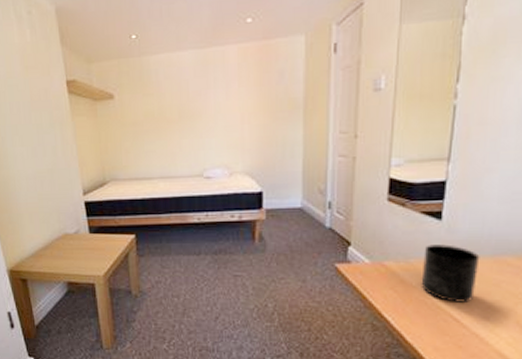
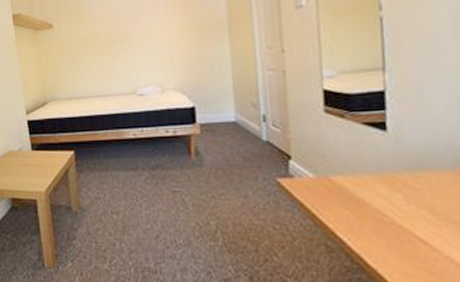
mug: present [421,244,480,302] -> none [372,157,440,221]

